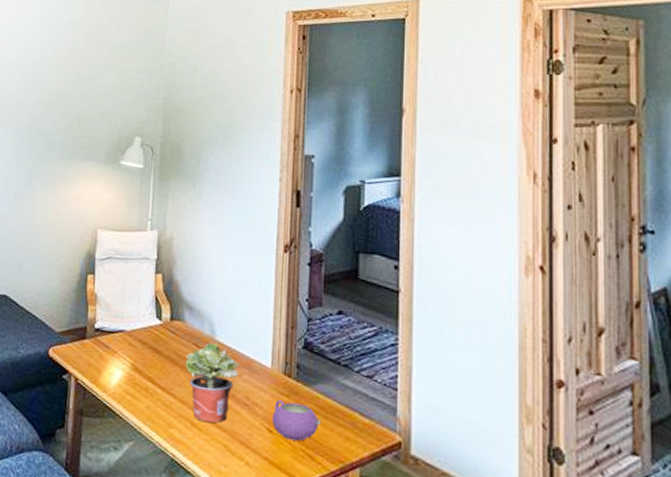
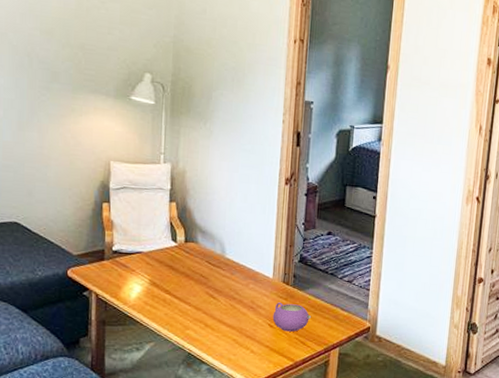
potted plant: present [185,342,239,423] -> none [198,259,246,323]

